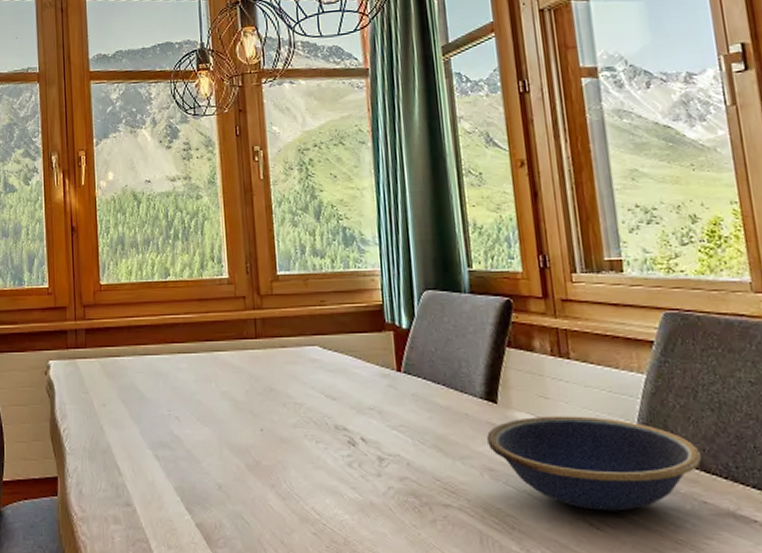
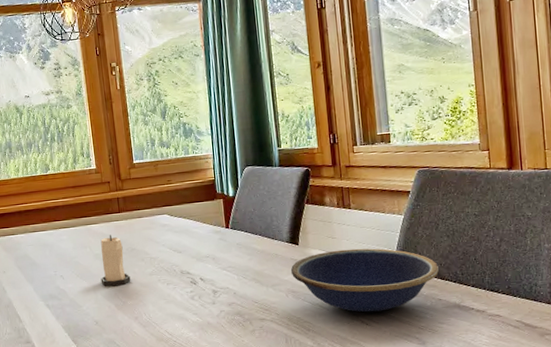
candle: none [227,367,268,438] -> present [100,234,131,287]

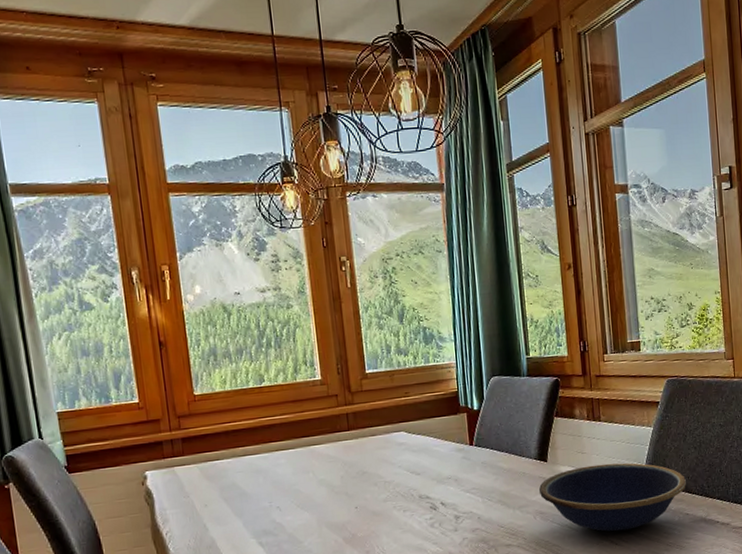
candle: present [100,234,131,287] -> none [325,456,362,517]

